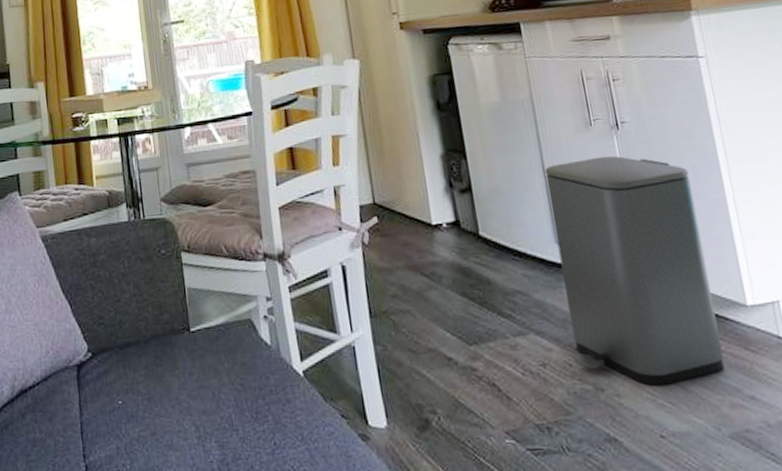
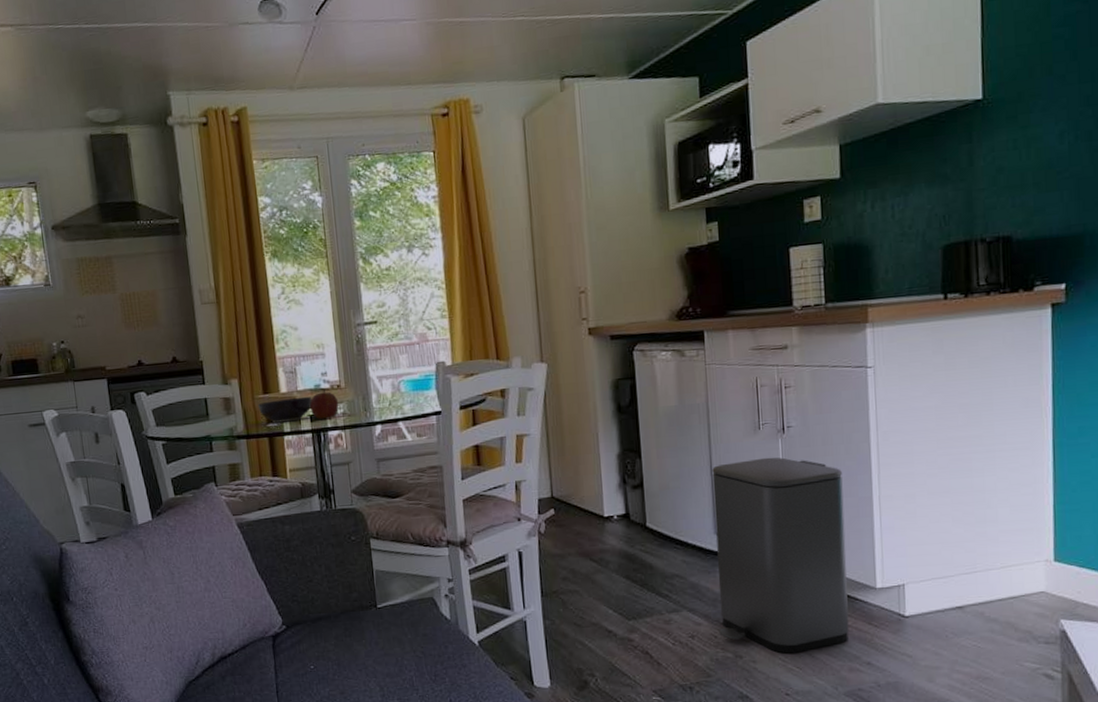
bowl: none [64,98,119,127] -> present [258,396,312,423]
fruit: none [117,91,147,123] -> present [310,389,339,419]

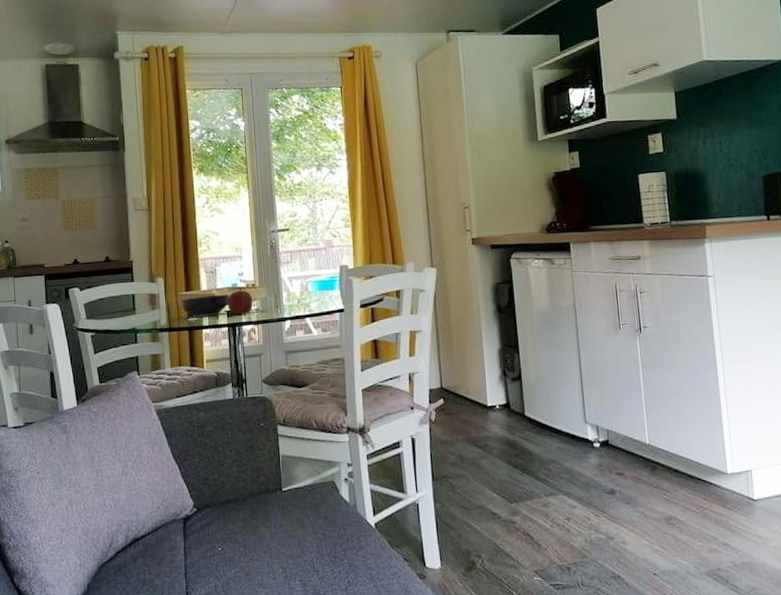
pedal bin: present [712,457,849,654] -> none [581,353,706,535]

